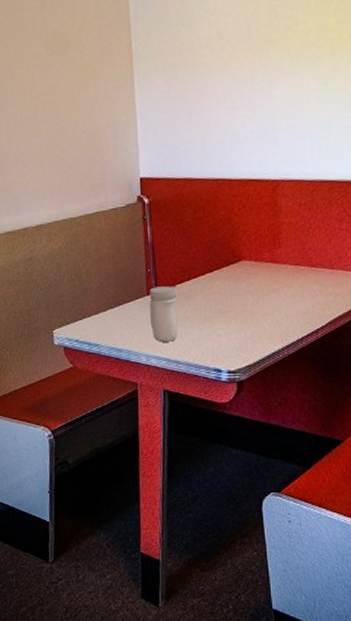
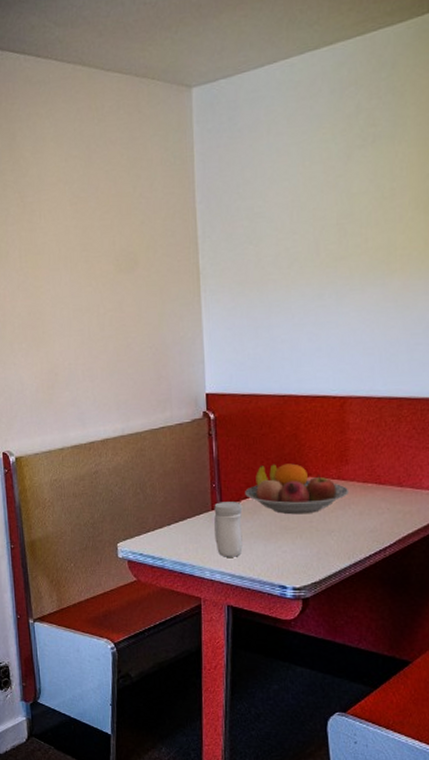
fruit bowl: none [180,247,282,298] -> present [245,463,349,515]

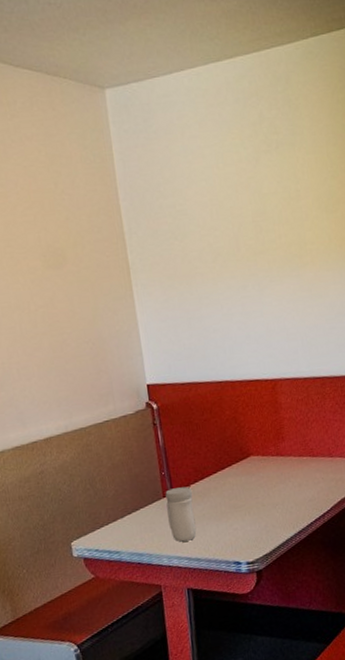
fruit bowl: present [245,463,349,515] -> none [193,445,288,494]

